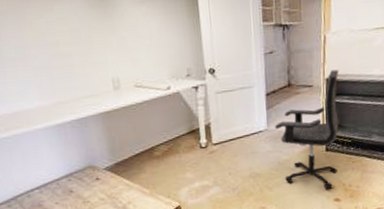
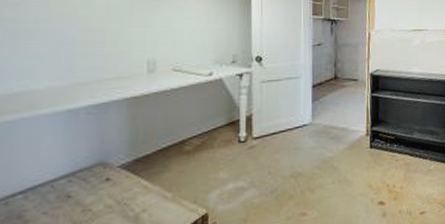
office chair: present [275,69,339,190] -> none [320,65,383,192]

